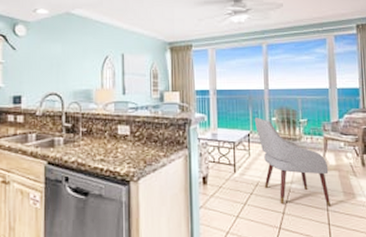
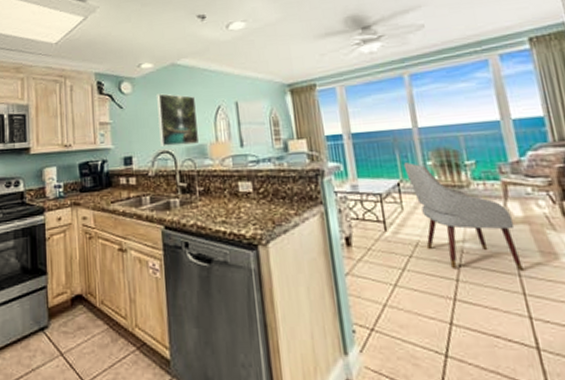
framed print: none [50,39,87,89] -> present [157,93,200,147]

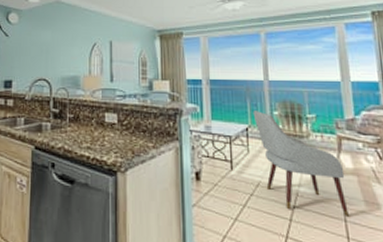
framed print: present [157,93,200,147] -> none [39,27,75,75]

